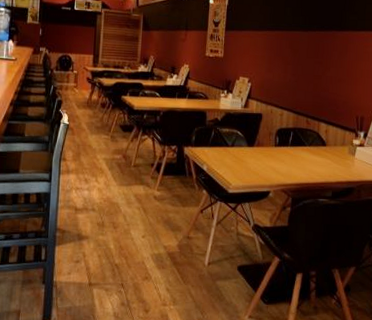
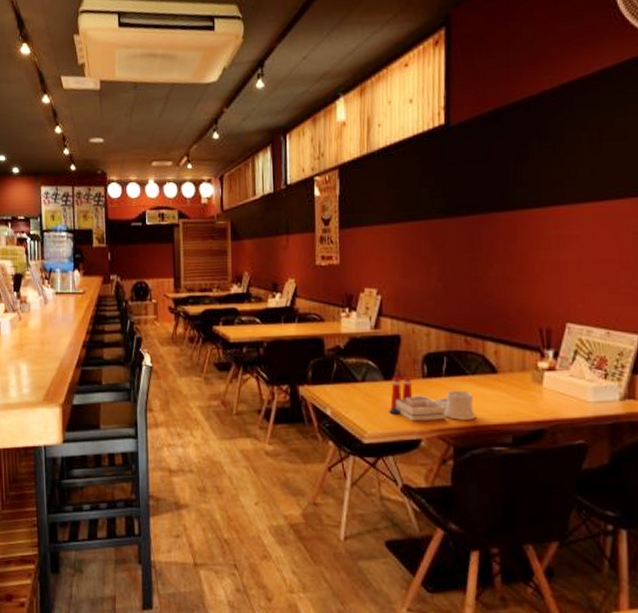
architectural model: none [249,144,309,179] -> present [389,377,476,422]

